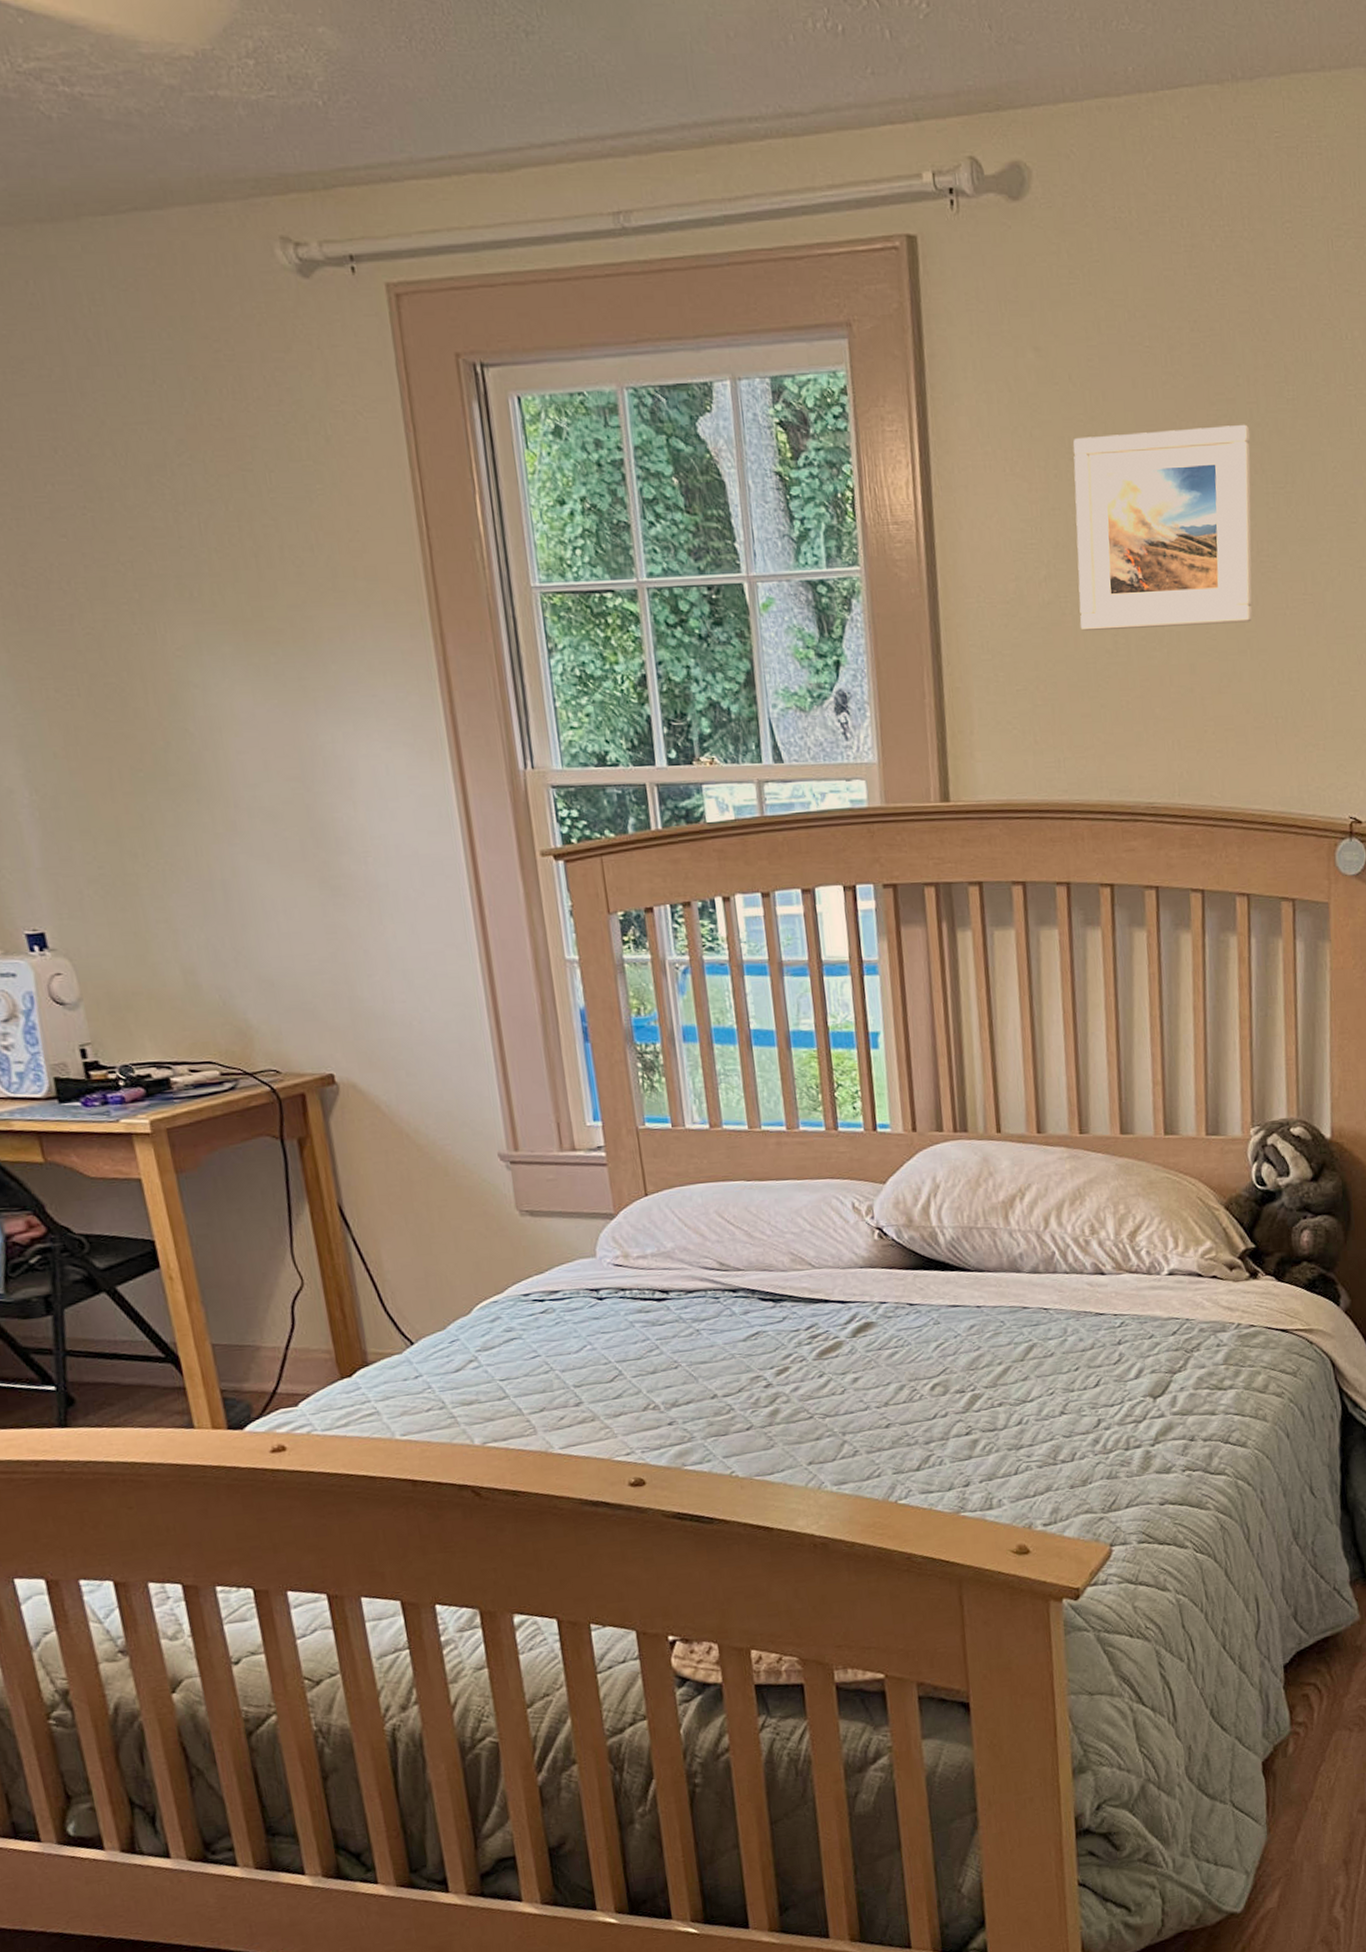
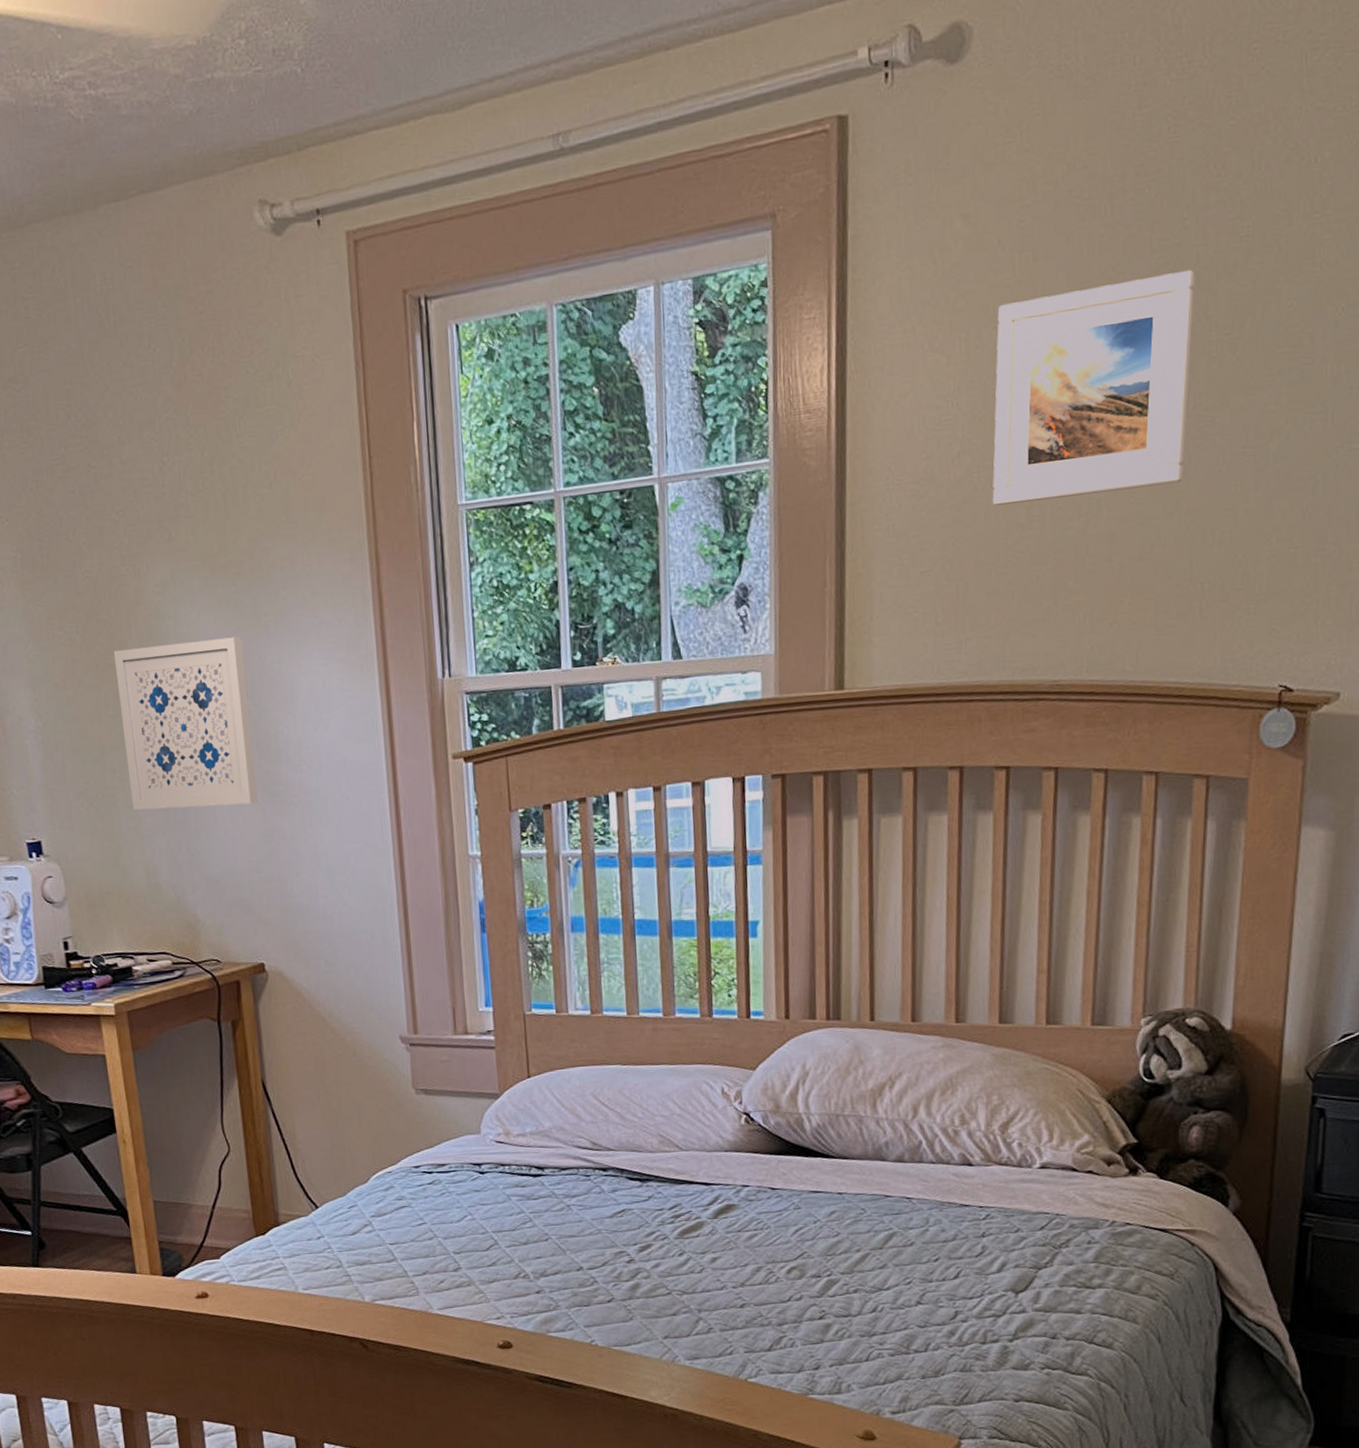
wall art: none [126,711,317,901] -> present [113,636,258,810]

